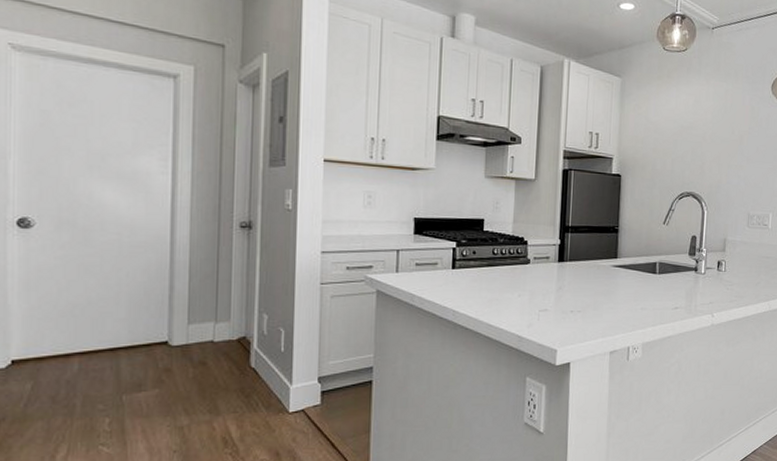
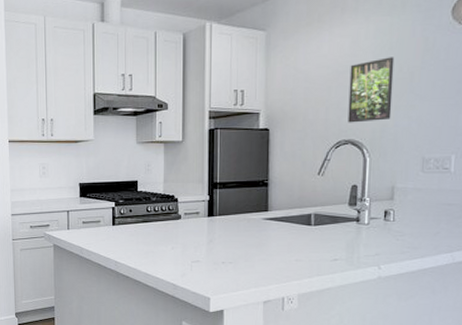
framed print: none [690,119,729,177] -> present [348,57,395,123]

